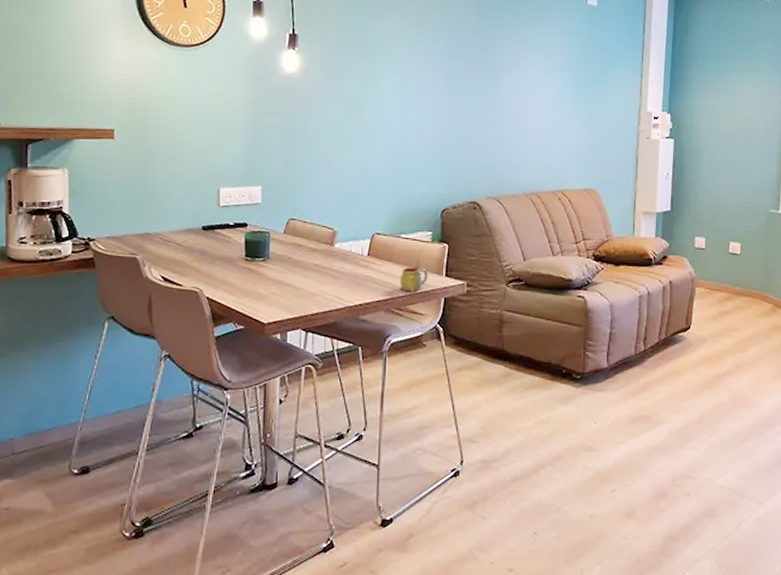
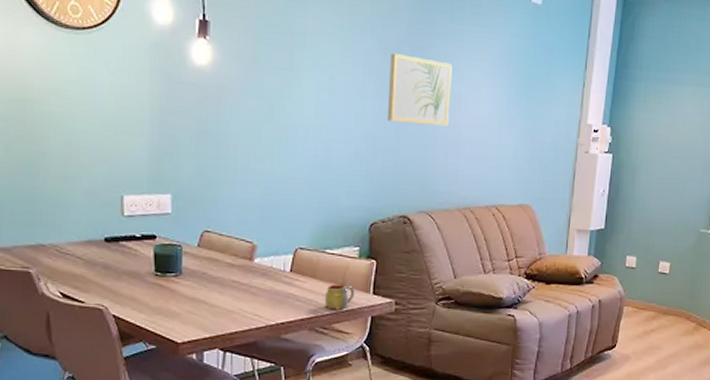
wall art: none [456,55,515,118] -> present [387,53,452,126]

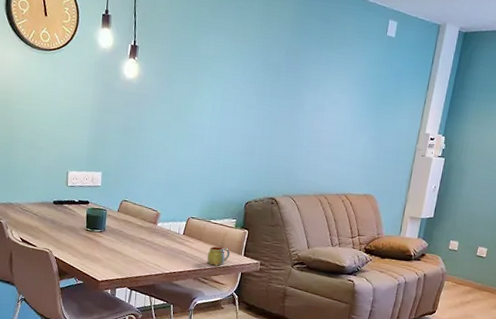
wall art: present [387,53,452,126] -> none [264,73,319,131]

